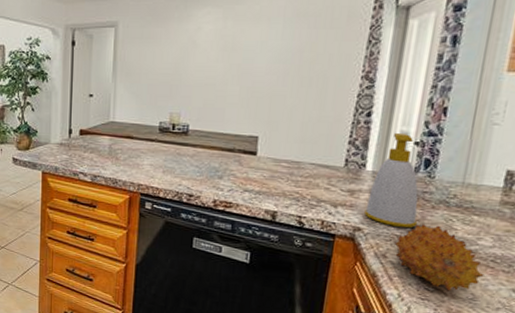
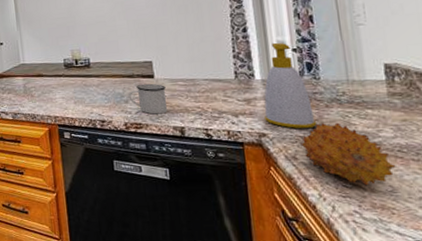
mug: none [224,160,267,195] -> present [128,83,168,115]

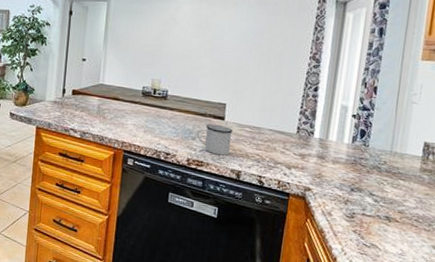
soap bottle: present [264,42,316,129] -> none [313,106,356,189]
fruit: present [300,122,396,186] -> none [337,186,410,247]

